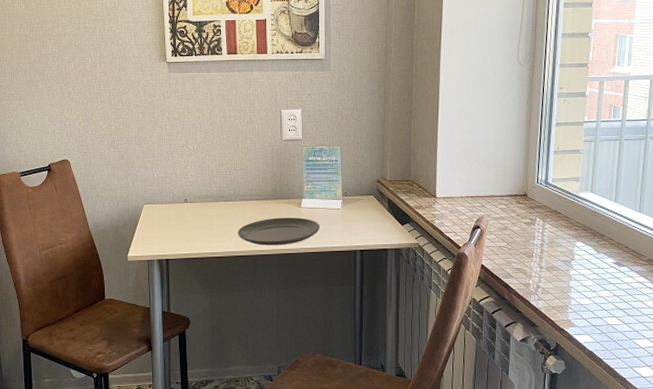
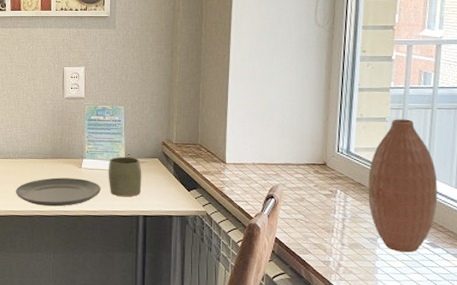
mug: none [326,195,359,233] -> present [108,156,142,197]
vase: none [563,150,624,272] -> present [367,119,438,253]

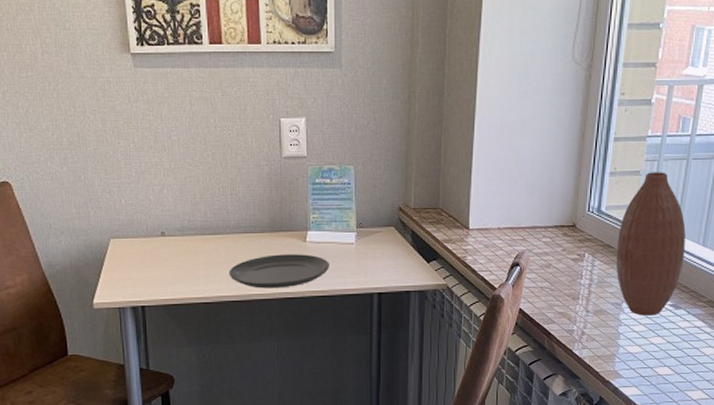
mug: present [108,156,142,197] -> none [337,226,376,273]

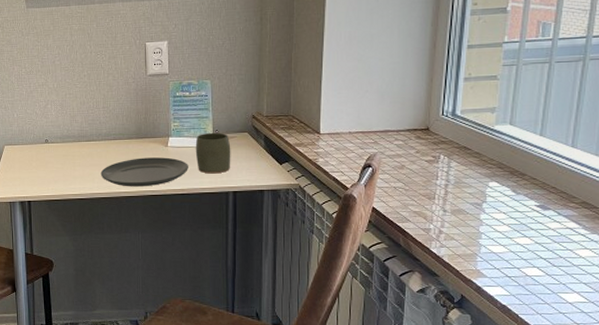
mug: none [337,226,376,273] -> present [195,132,231,174]
vase: present [616,172,686,316] -> none [474,76,551,216]

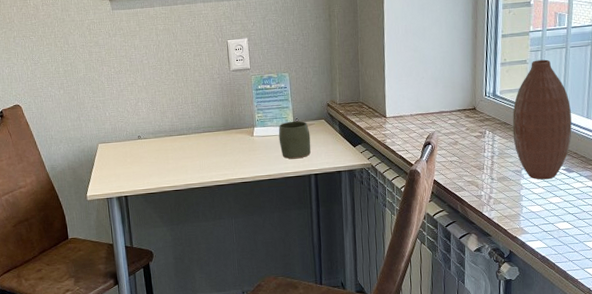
plate: present [100,157,188,187] -> none [192,146,273,176]
vase: none [474,76,551,216] -> present [512,59,572,180]

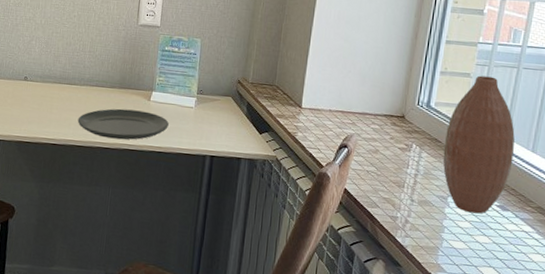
plate: none [192,146,273,176] -> present [77,108,169,140]
mug: present [278,120,311,159] -> none [177,92,214,135]

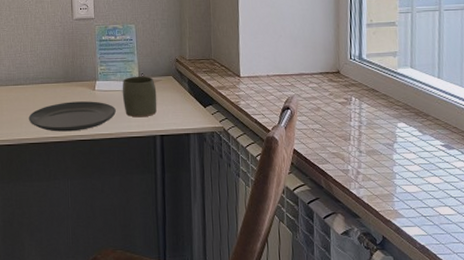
mug: none [177,92,214,135] -> present [122,76,157,118]
vase: present [443,75,515,214] -> none [381,22,450,156]

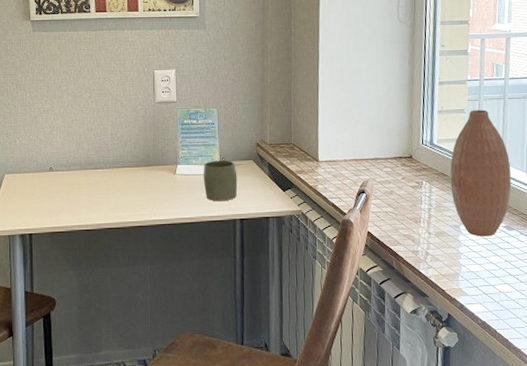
plate: present [28,101,116,132] -> none [107,185,197,216]
vase: none [381,22,450,156] -> present [450,110,512,237]

